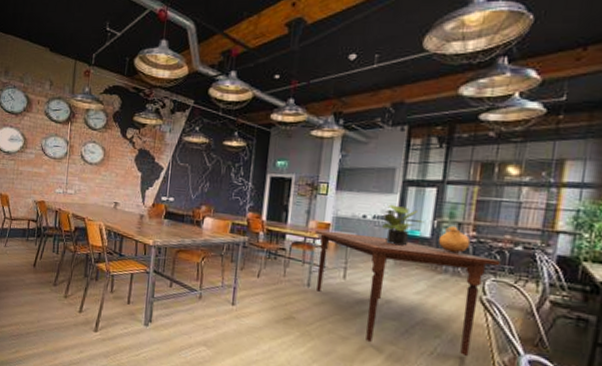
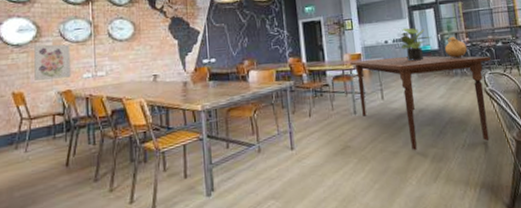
wall art: none [18,155,49,190] -> present [34,44,71,81]

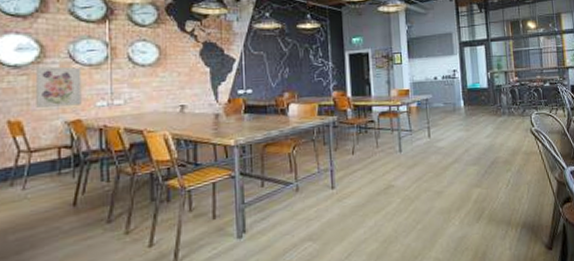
dining table: present [350,56,491,151] -> none [398,94,538,191]
potted plant: present [399,27,431,62] -> none [449,64,481,99]
ceramic pot: present [445,36,468,59] -> none [494,74,516,98]

